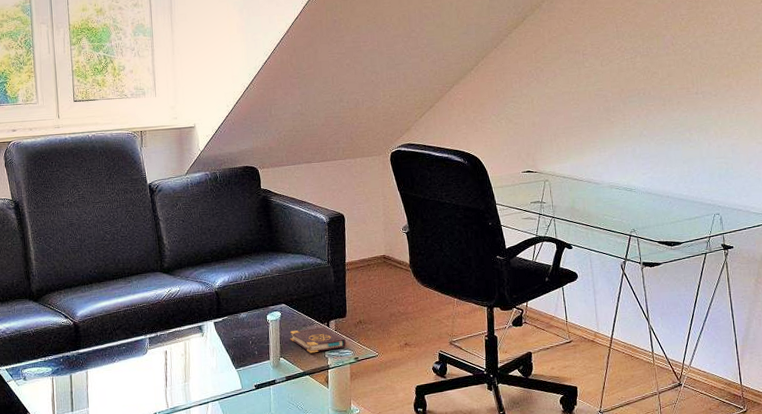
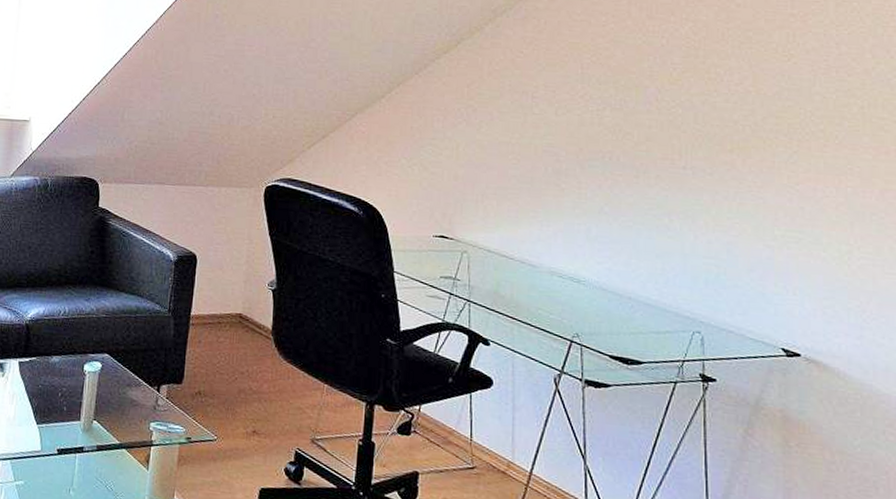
book: present [290,326,346,354] -> none [109,389,178,423]

